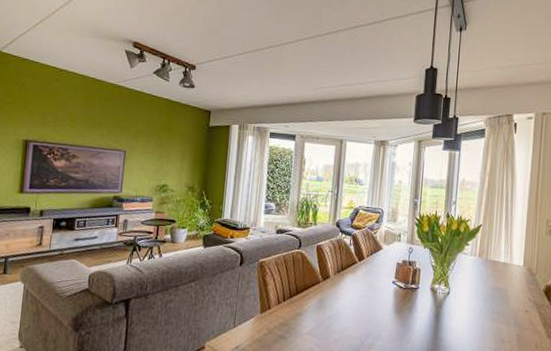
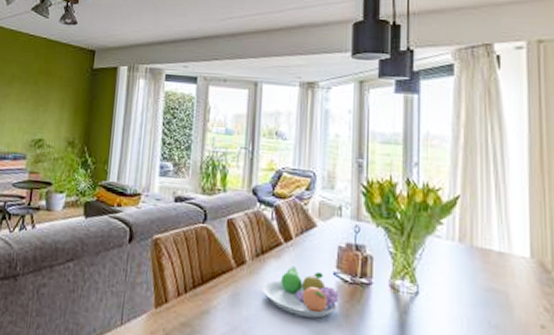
fruit bowl: none [342,278,396,314] -> present [263,266,340,318]

